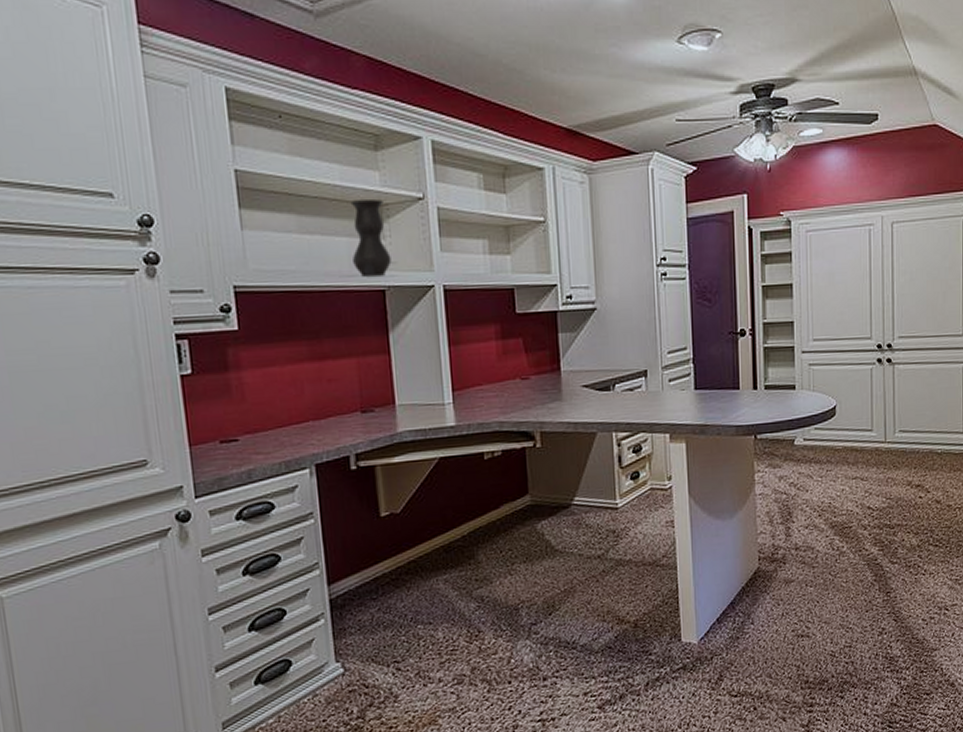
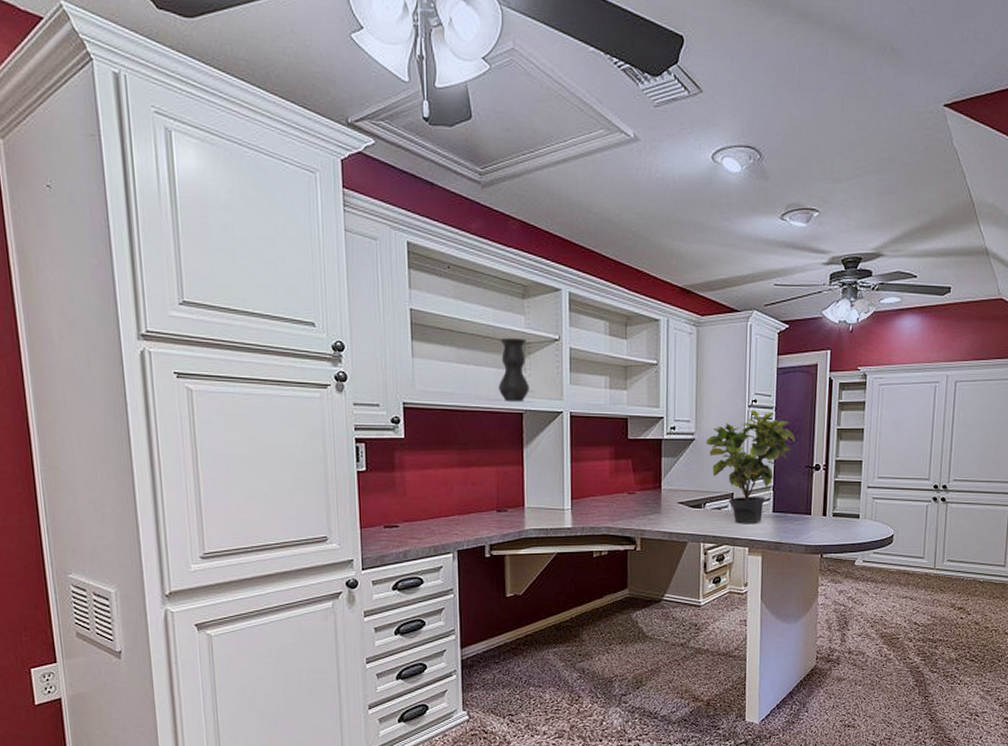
potted plant: none [609,269,715,406] -> present [705,410,796,524]

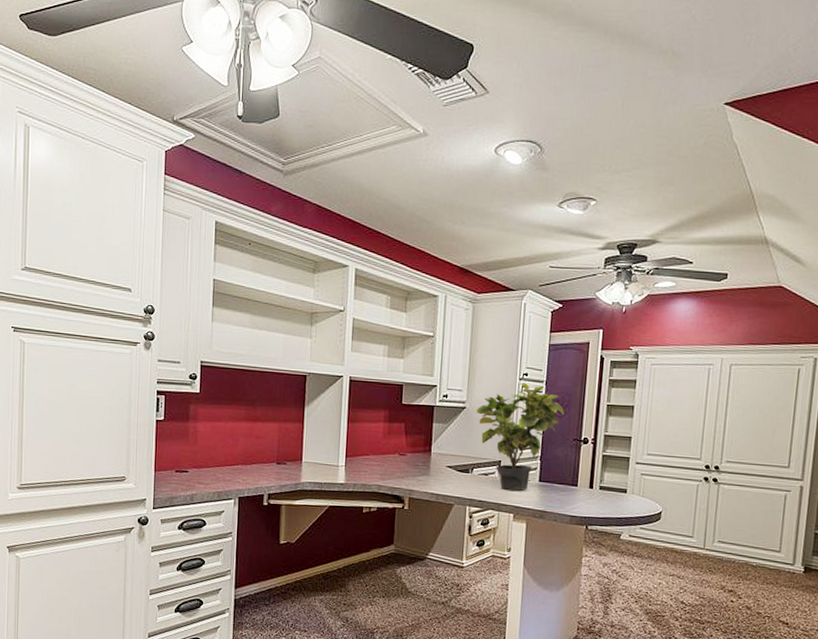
vase: present [499,337,530,403] -> none [286,307,314,366]

